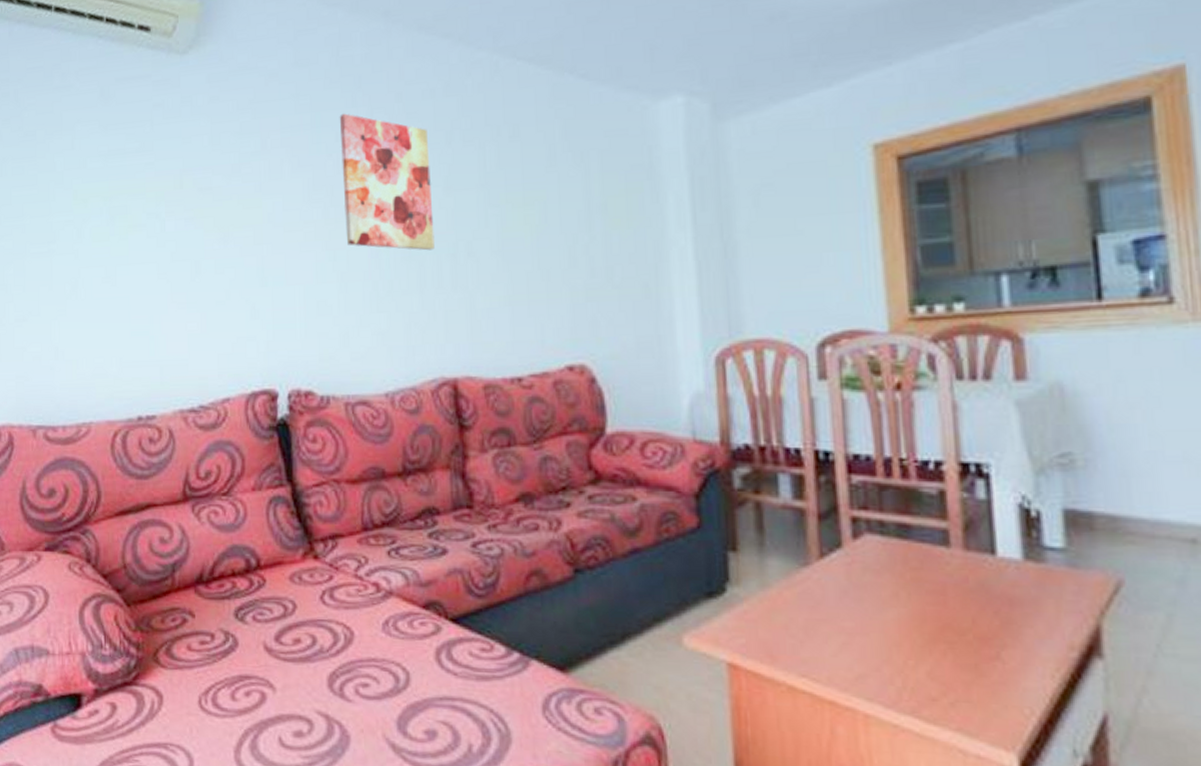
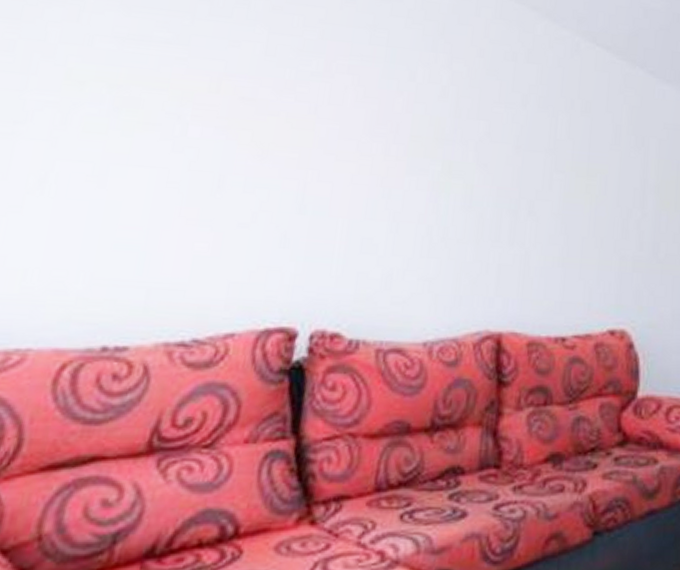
wall art: present [339,113,435,251] -> none [405,55,505,204]

